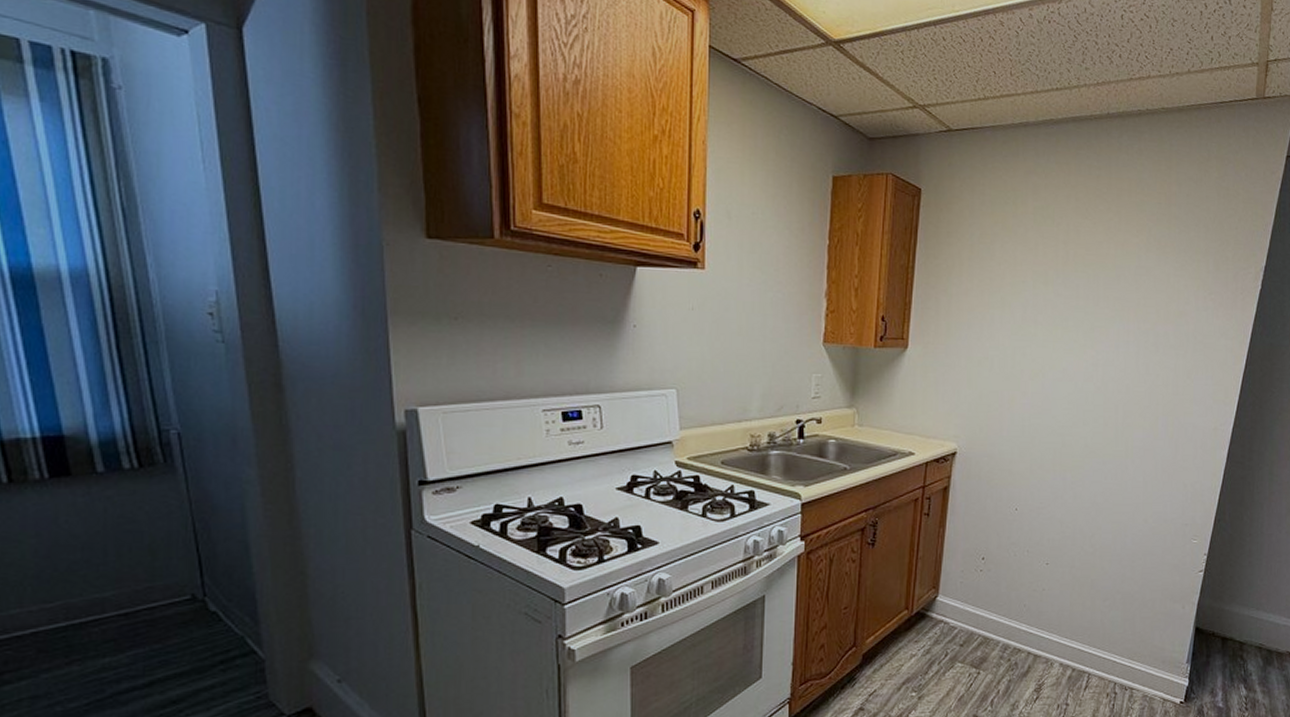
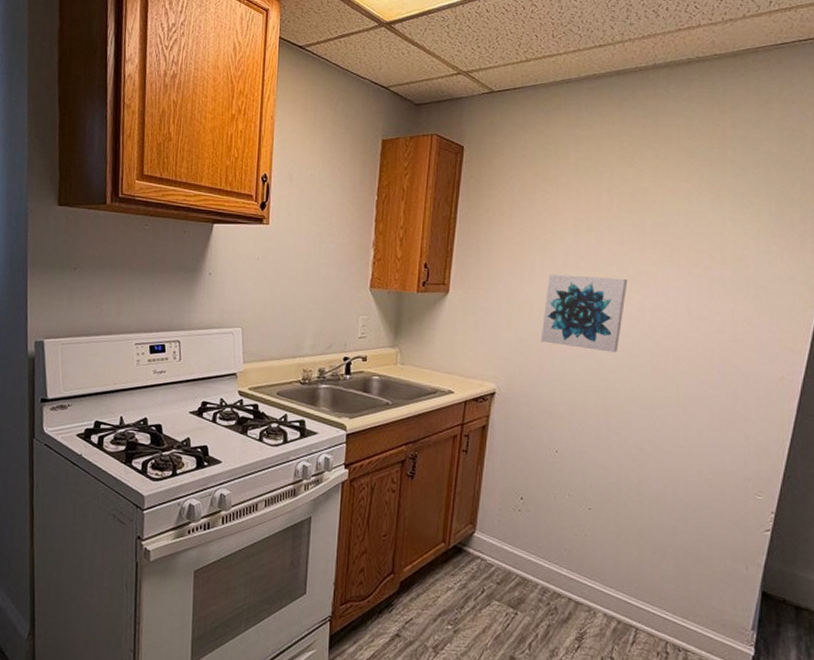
wall art: none [1000,328,1083,408] -> present [540,274,628,352]

